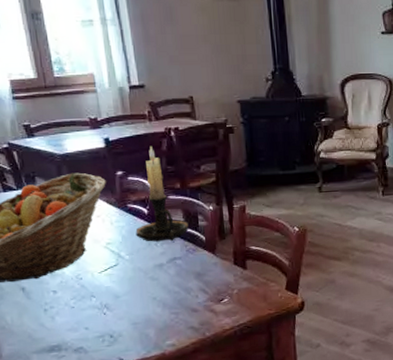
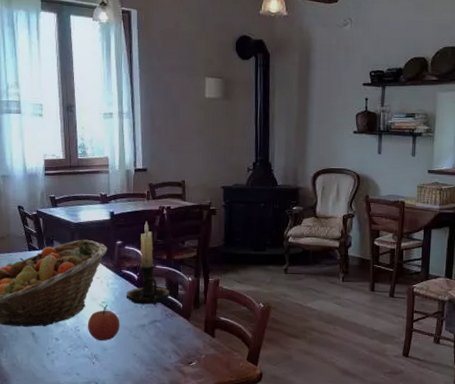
apple: none [91,246,133,288] -> present [87,305,120,341]

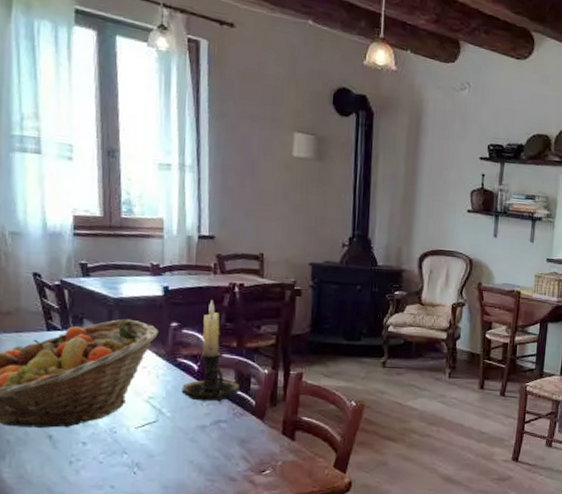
apple: present [87,305,120,341] -> none [127,401,173,446]

